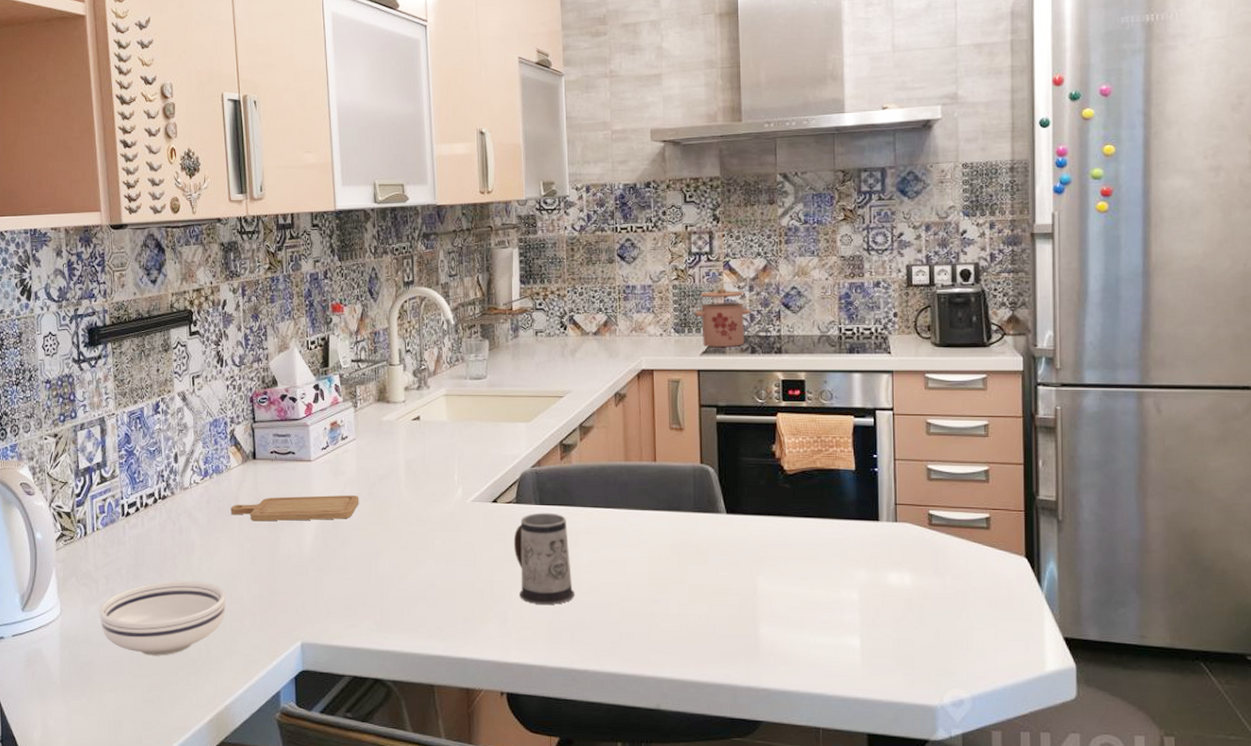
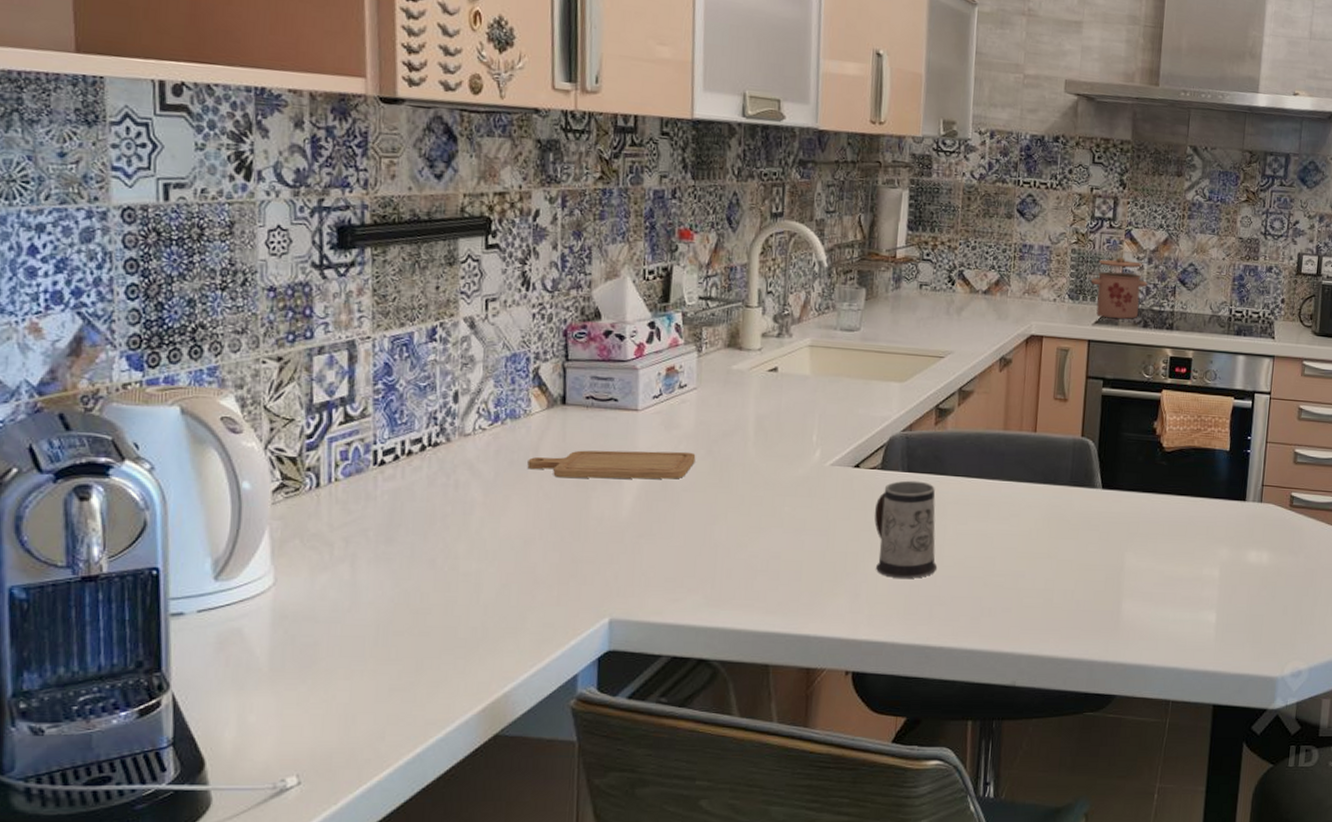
bowl: present [99,580,225,656] -> none [332,545,513,635]

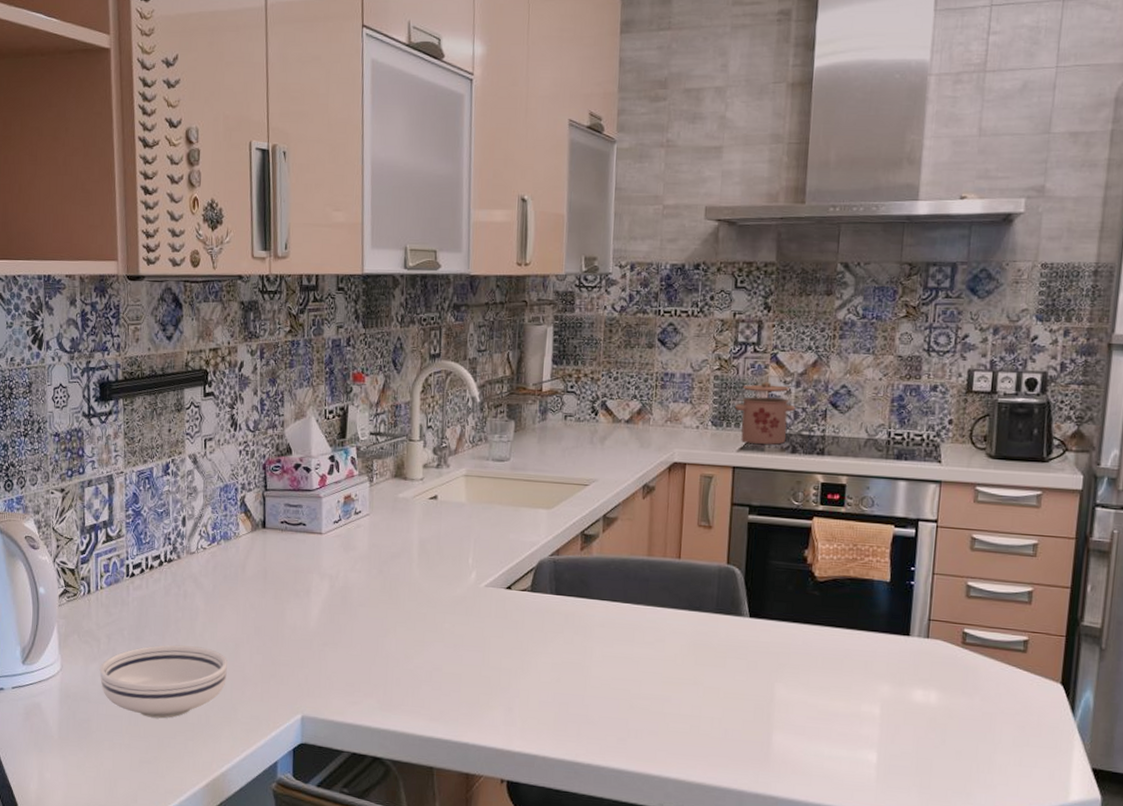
bowl: none [332,545,513,635] -> present [99,644,227,719]
chopping board: present [527,450,696,479] -> none [237,568,369,595]
mug: present [874,480,938,578] -> none [525,602,585,697]

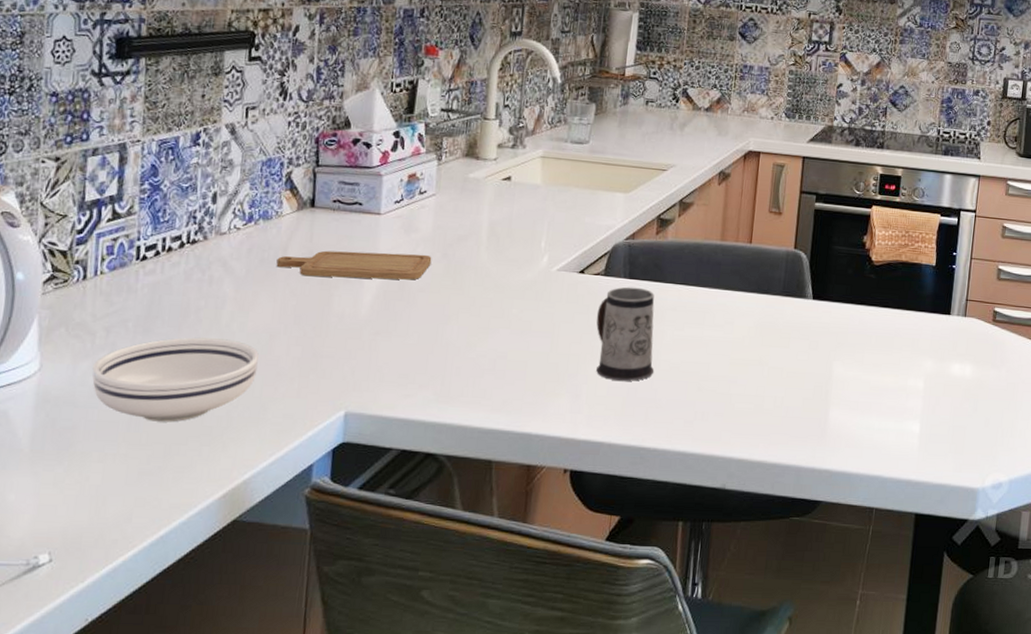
chopping board: none [237,568,369,595] -> present [276,250,432,280]
mug: none [525,602,585,697] -> present [596,286,655,381]
cooking pot: present [734,382,796,445] -> none [806,79,861,138]

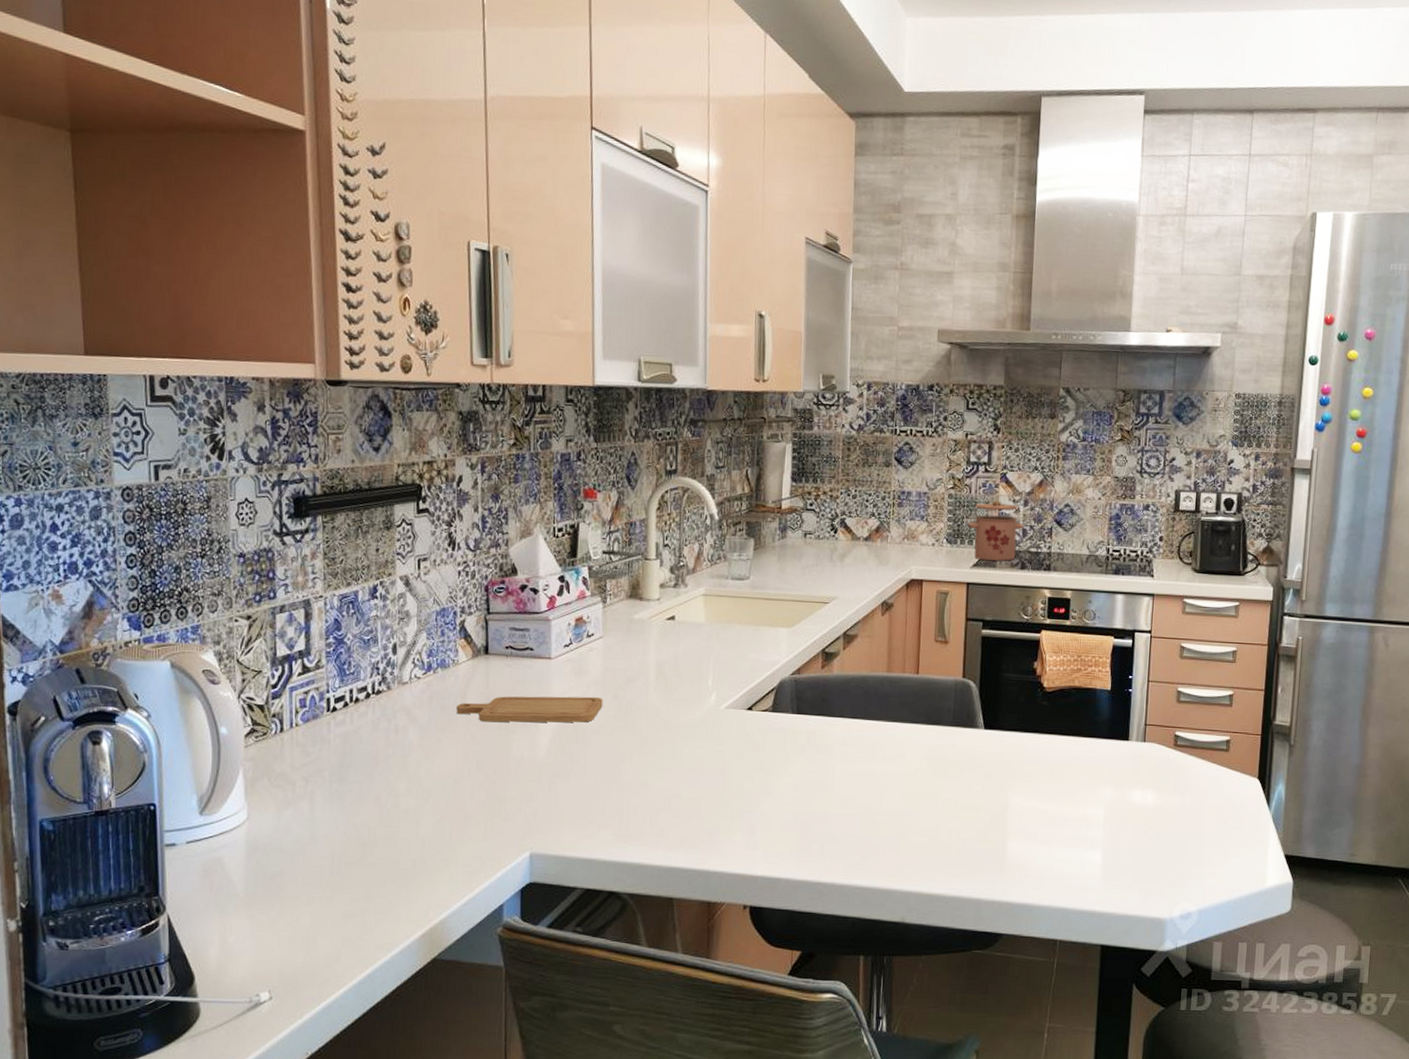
bowl: present [92,337,259,422] -> none [294,784,446,866]
mug: present [596,286,655,381] -> none [766,722,828,817]
cooking pot: none [806,79,861,138] -> present [967,500,1024,561]

